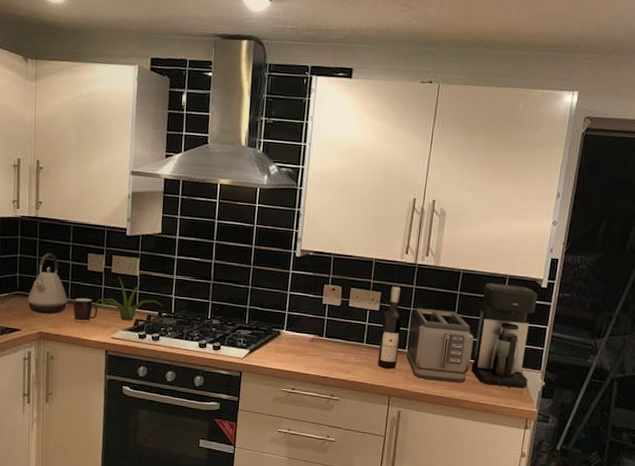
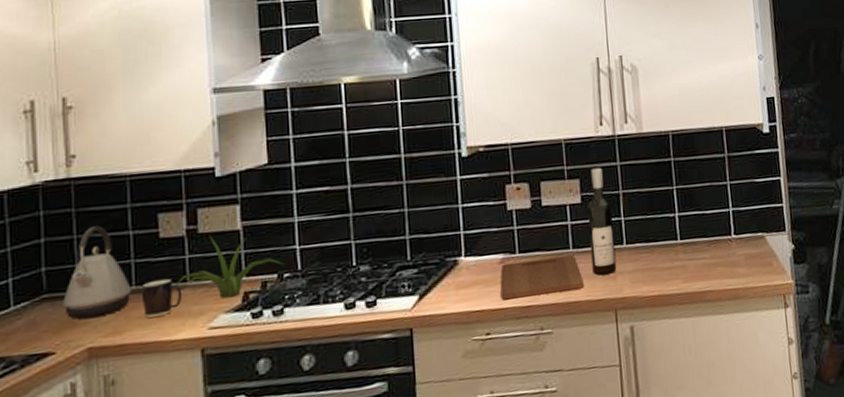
cutting board: none [307,342,370,374] -> present [500,254,584,300]
toaster: present [406,307,474,383] -> none [620,183,706,277]
coffee maker: present [471,282,538,389] -> none [700,136,776,265]

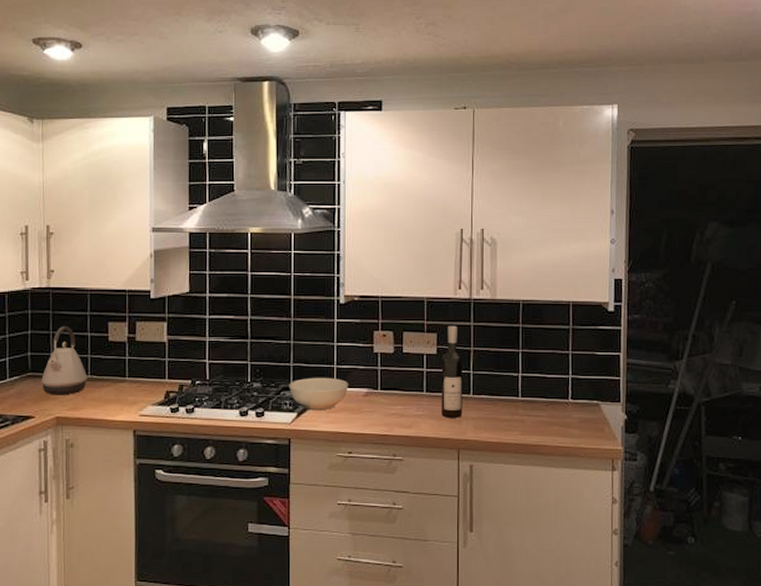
mug: present [141,278,183,319] -> none [94,372,123,401]
plant: present [175,235,284,299] -> none [118,343,197,394]
bowl: none [405,246,481,290] -> present [288,377,349,411]
cutting board: present [500,254,584,300] -> none [363,397,433,427]

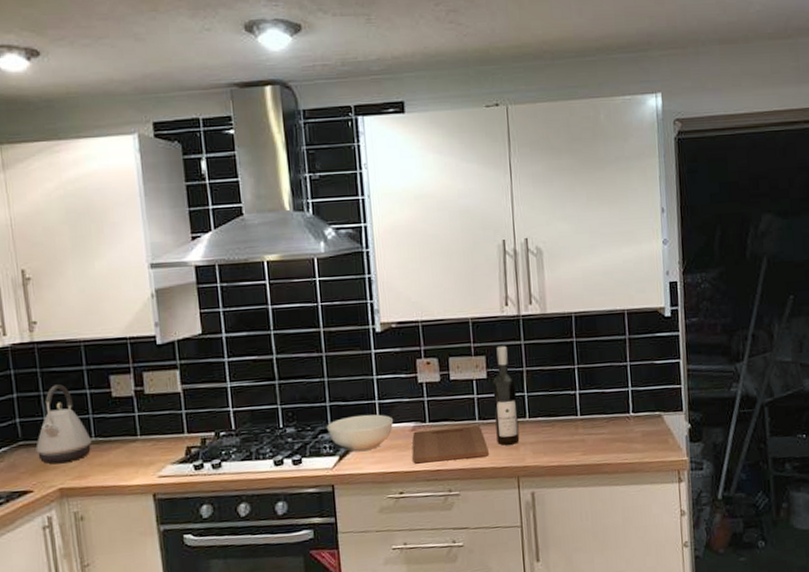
cutting board: none [363,397,433,427] -> present [412,425,489,464]

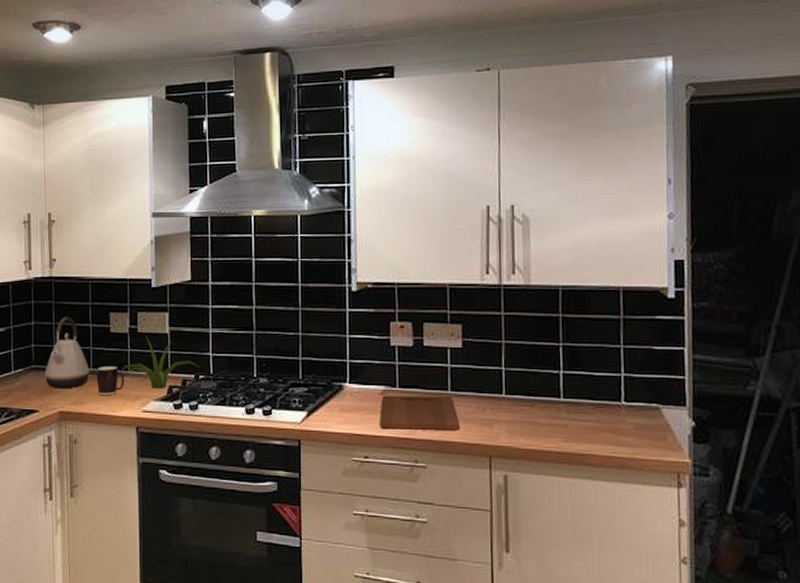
mug: none [99,432,135,466] -> present [96,365,125,396]
plant: none [128,396,220,452] -> present [120,335,200,389]
bowl: present [326,414,394,452] -> none [297,372,364,410]
bottle: present [492,345,520,445] -> none [468,315,494,421]

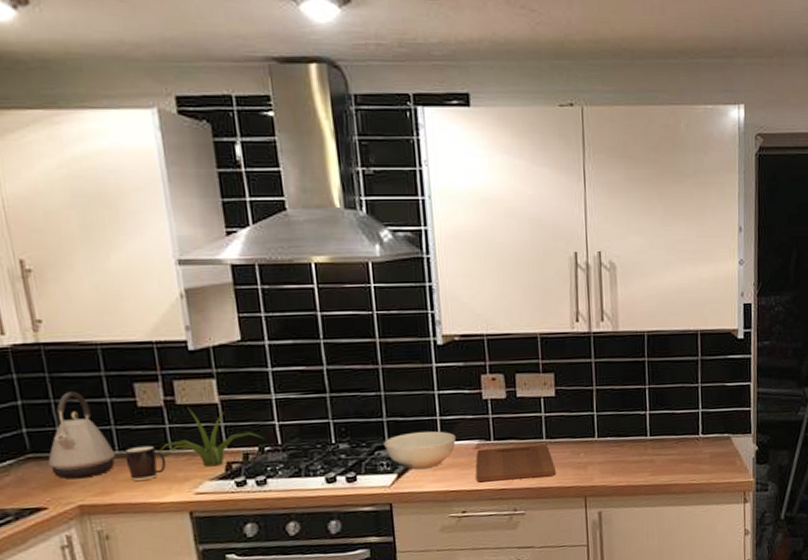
bowl: none [297,372,364,410] -> present [383,431,457,470]

